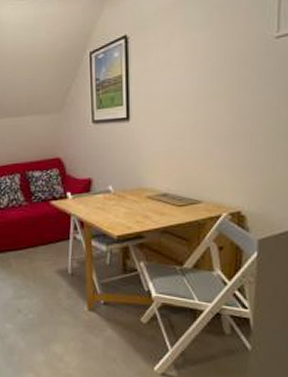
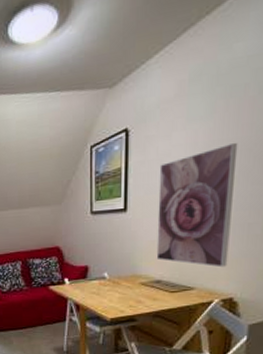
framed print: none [160,53,236,180] -> present [156,143,238,268]

